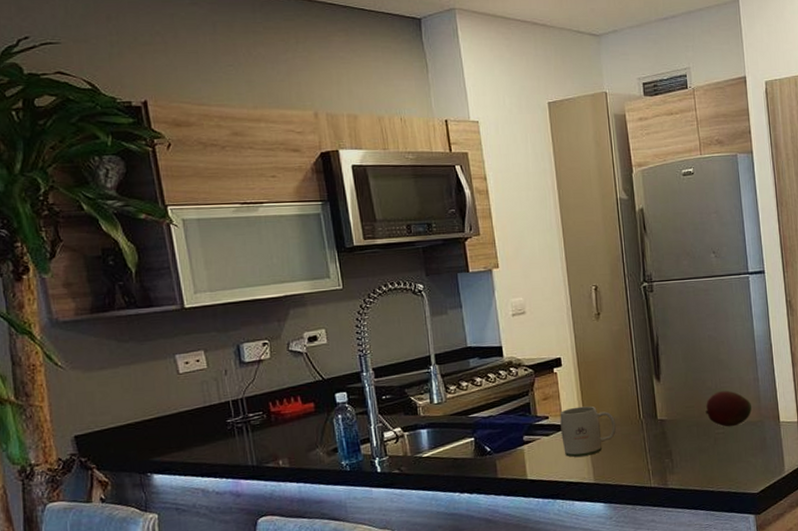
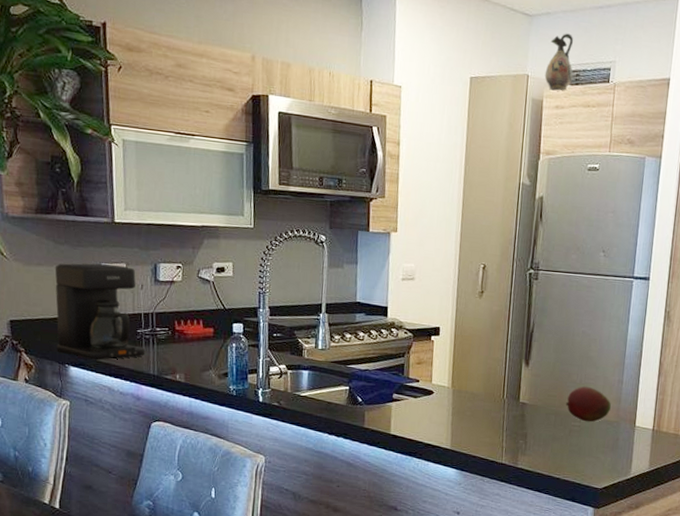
coffee maker: none [121,353,240,463] -> present [55,263,146,361]
mug: present [560,406,617,457] -> none [427,376,480,423]
ceramic jug: none [622,47,651,104] -> present [544,33,574,91]

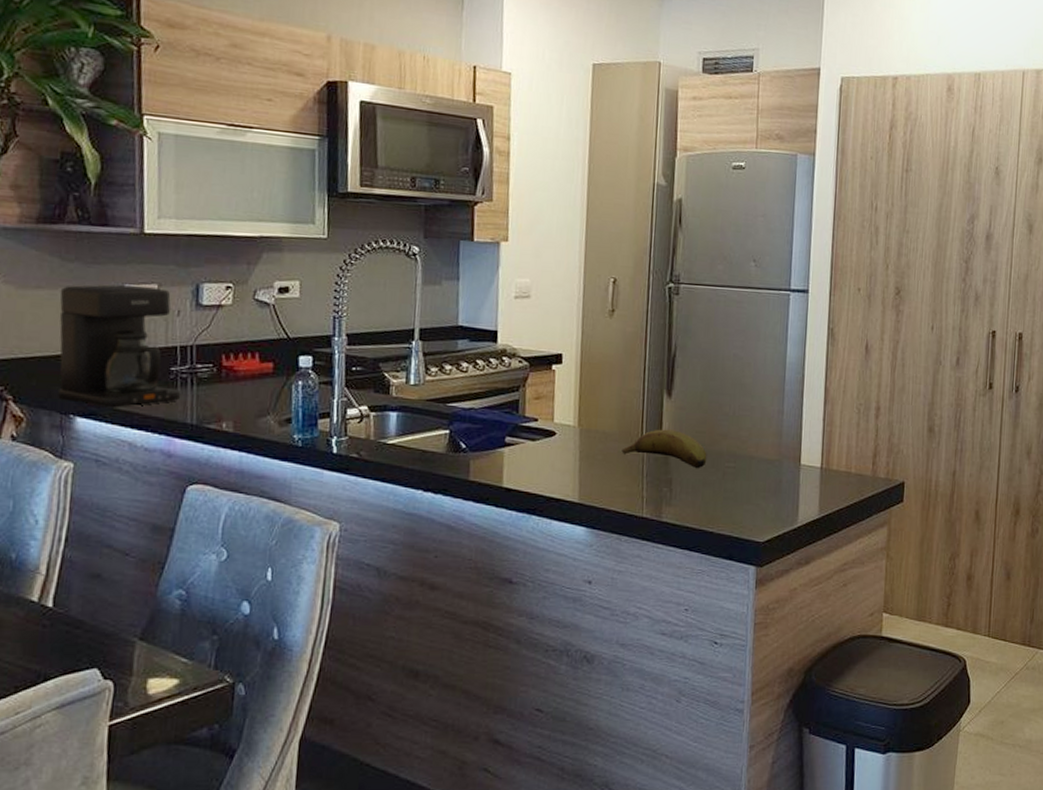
fruit: none [486,392,557,426] -> present [621,429,707,468]
ceramic jug: present [544,33,574,91] -> none [679,17,711,81]
fruit: present [566,386,612,422] -> none [717,418,772,462]

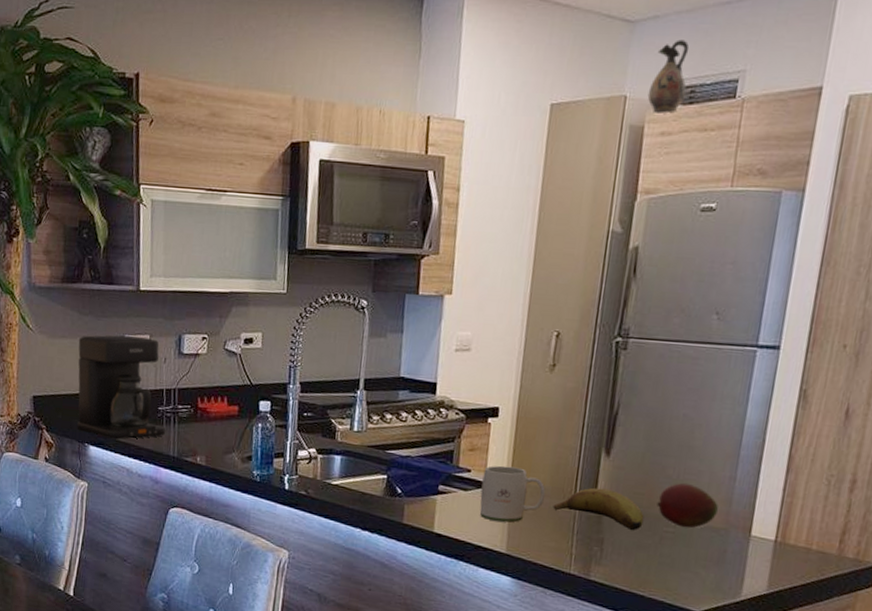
mug: none [549,412,614,470] -> present [479,465,546,523]
ceramic jug: none [679,17,711,81] -> present [647,39,690,114]
fruit: none [717,418,772,462] -> present [657,482,719,528]

